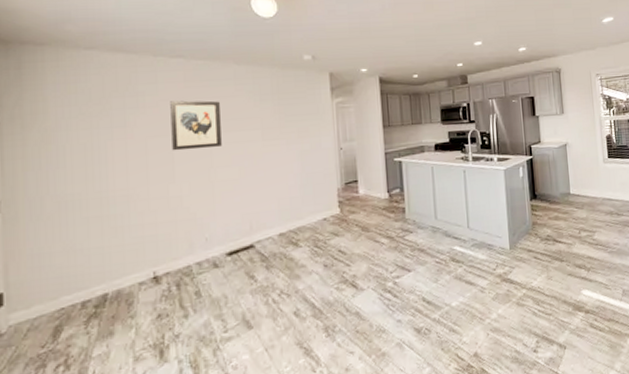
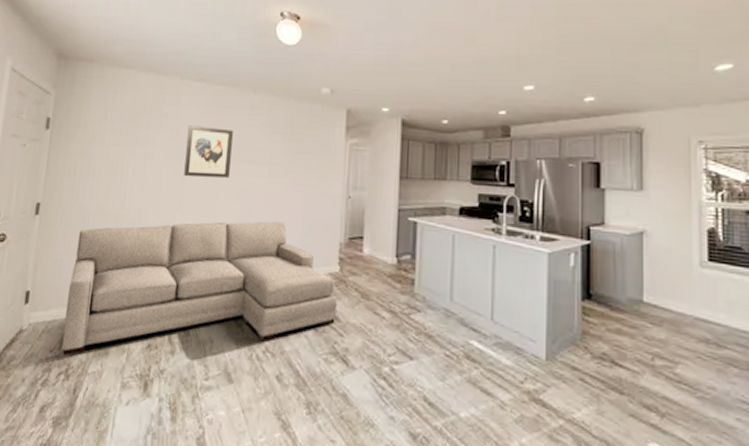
sofa: none [53,179,343,348] -> present [61,221,338,356]

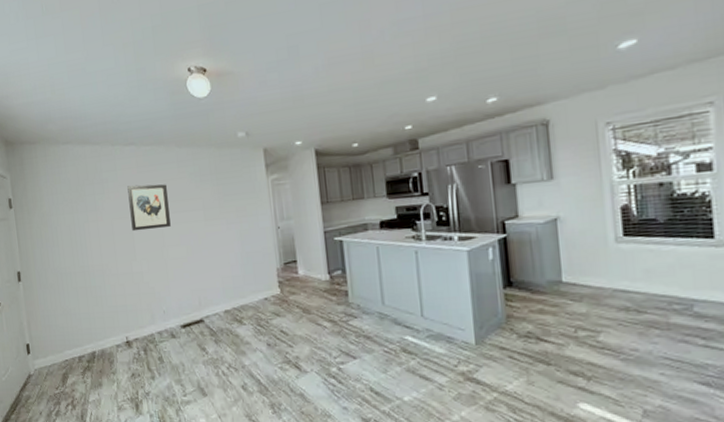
sofa: present [61,221,338,356] -> none [56,258,285,391]

